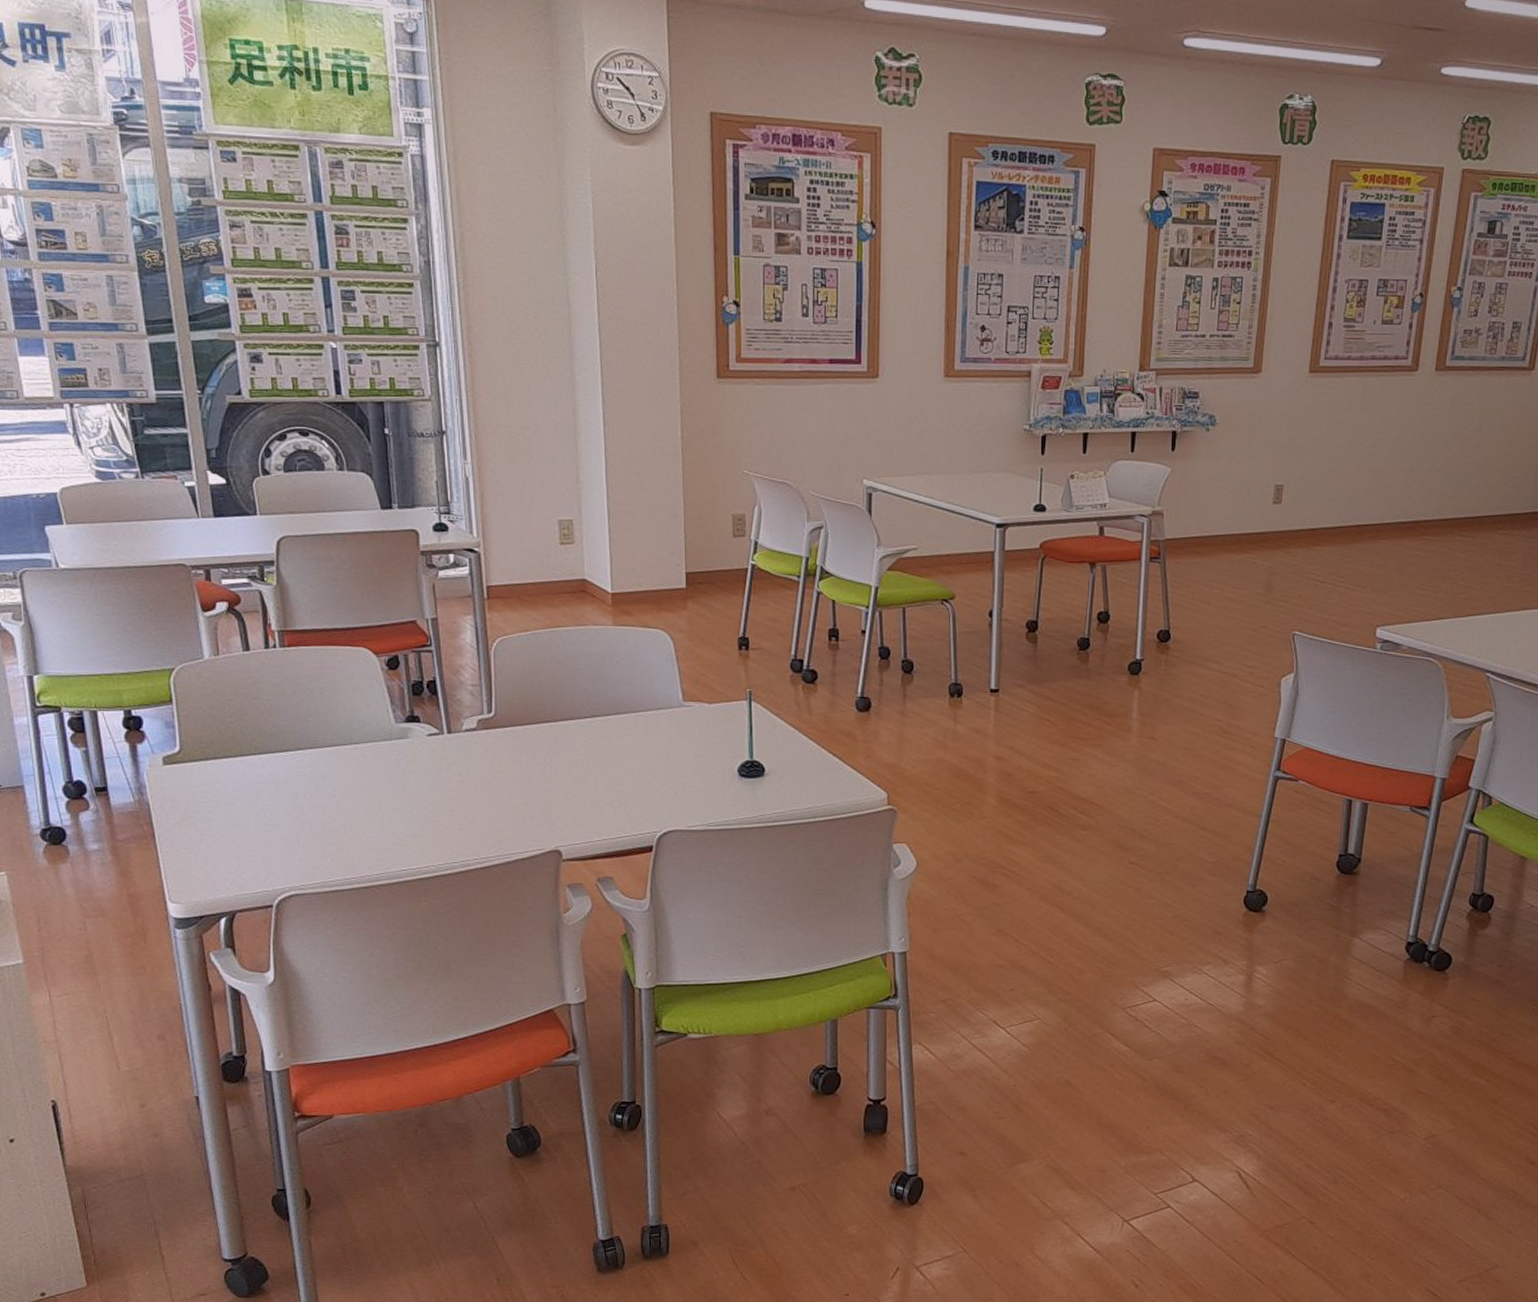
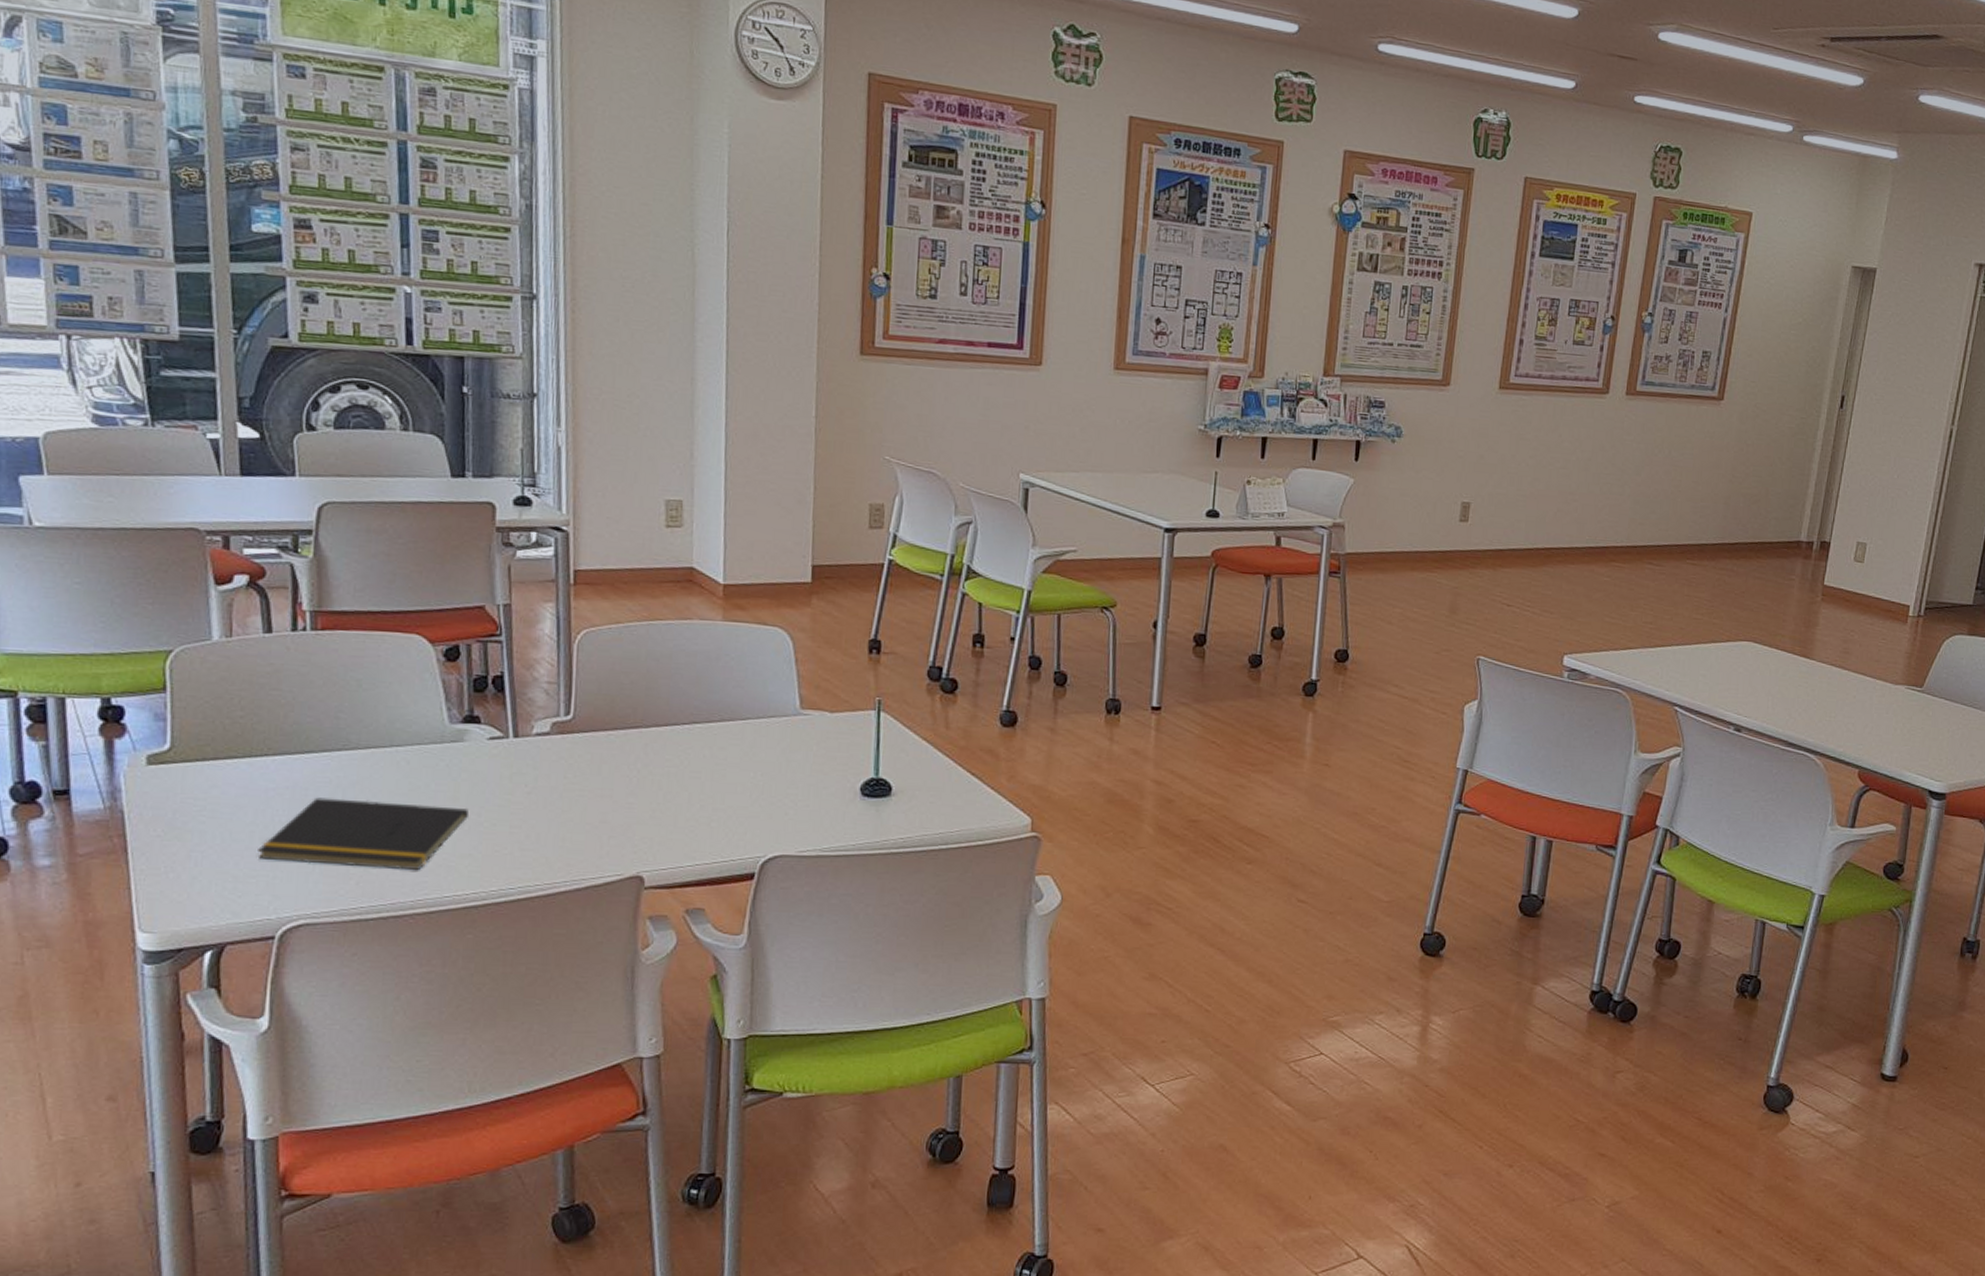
notepad: none [254,789,417,848] -> present [258,797,470,870]

